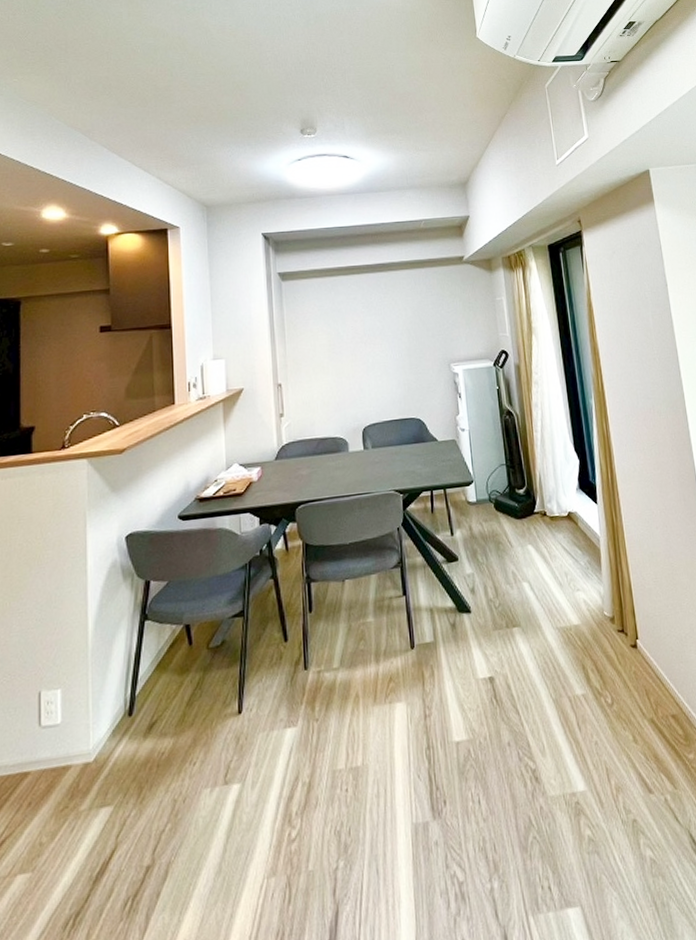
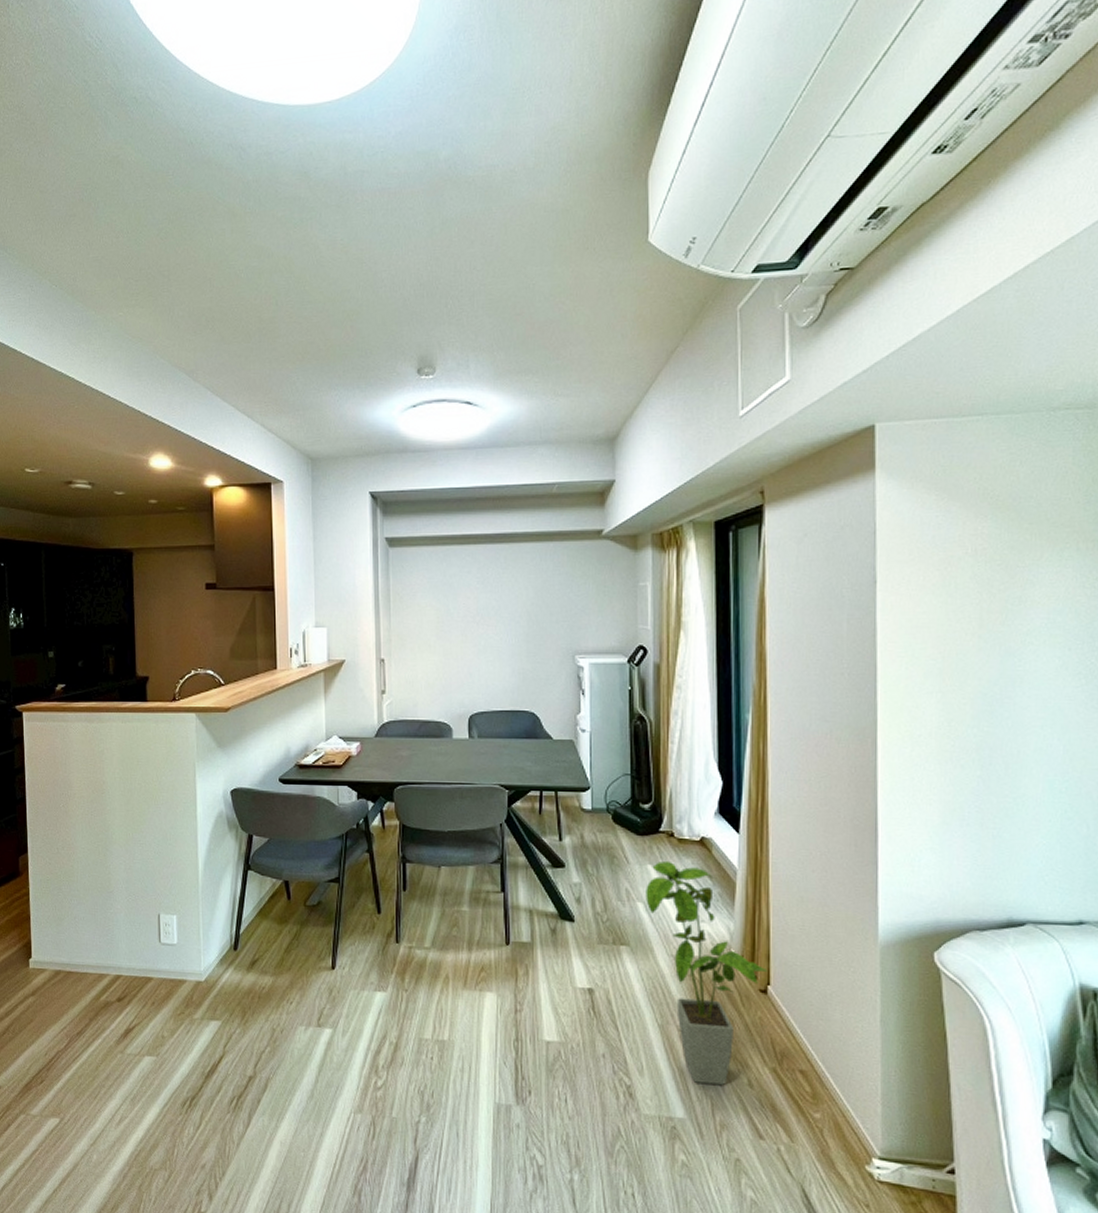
house plant: none [528,538,635,751] -> present [646,860,768,1085]

